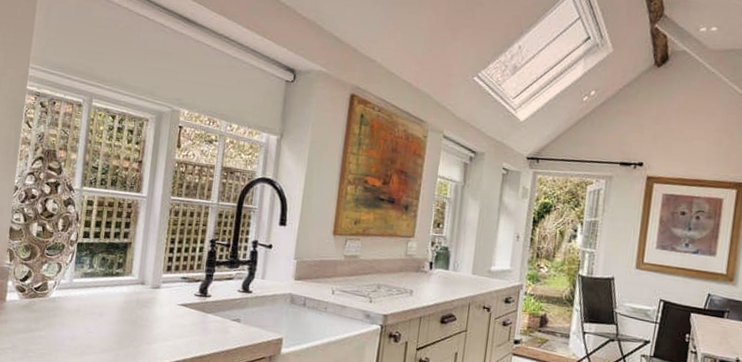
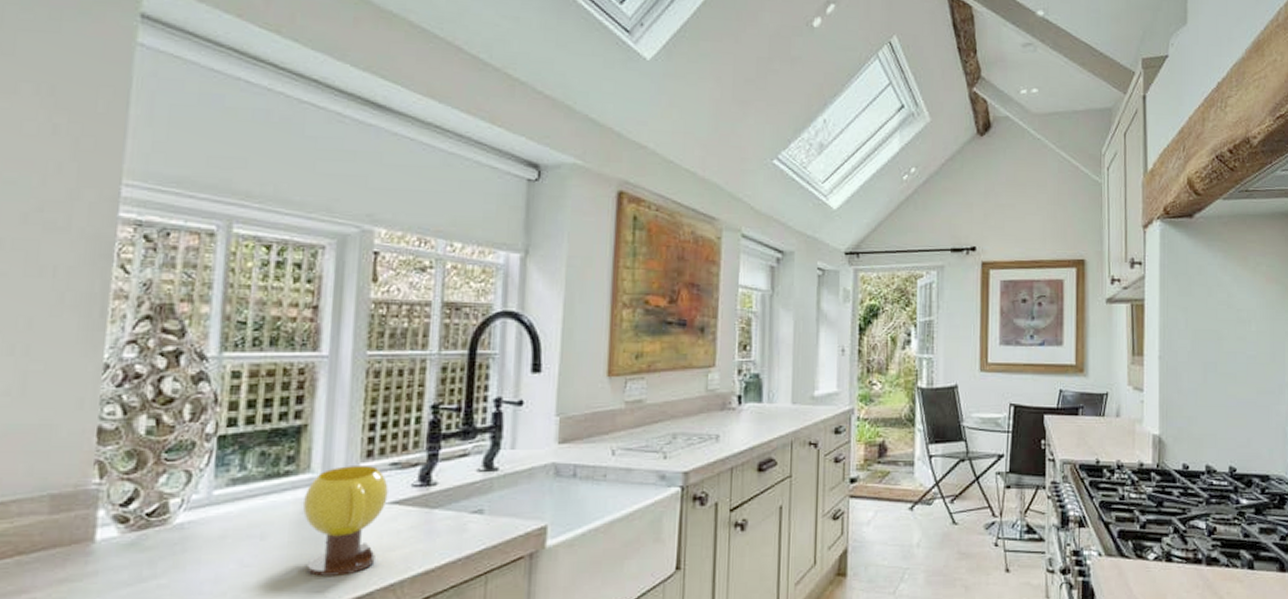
mug: none [126,275,180,350] -> present [302,466,388,576]

